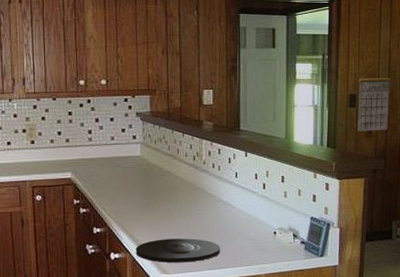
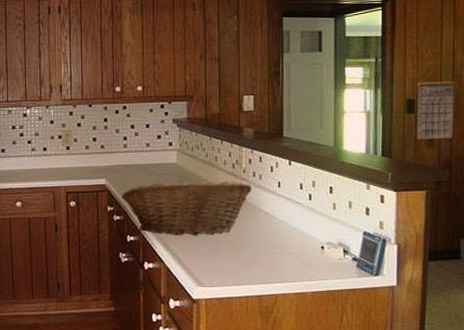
fruit basket: none [87,172,211,226] -> present [122,180,252,235]
plate: present [136,238,220,263] -> none [170,250,261,276]

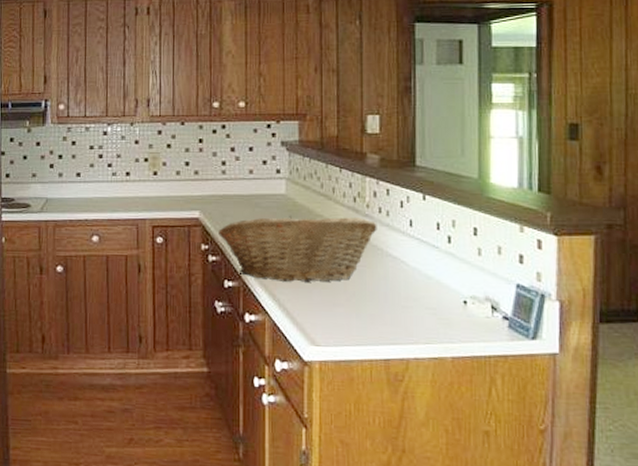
calendar: present [417,70,456,140] -> none [581,89,630,173]

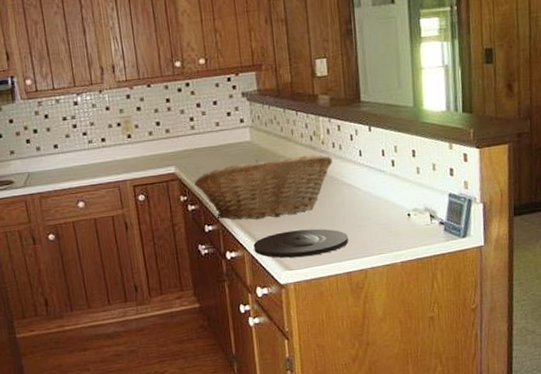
plate: none [277,300,389,334] -> present [253,228,348,258]

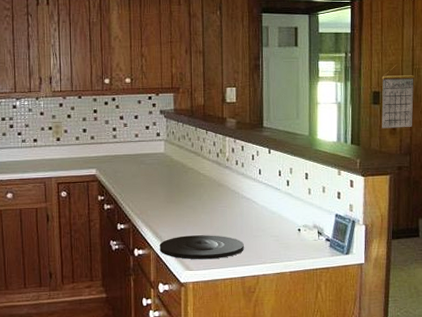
fruit basket: present [194,154,333,220] -> none [112,169,235,222]
calendar: none [494,14,533,91] -> present [381,65,415,129]

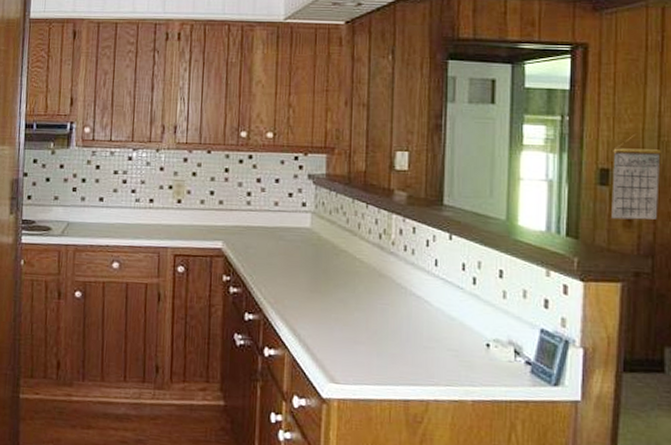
plate: present [159,235,244,260] -> none [296,337,410,372]

